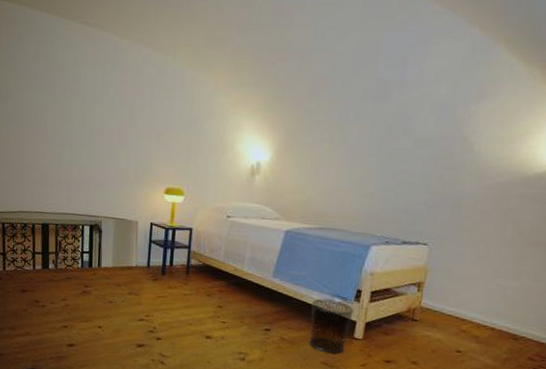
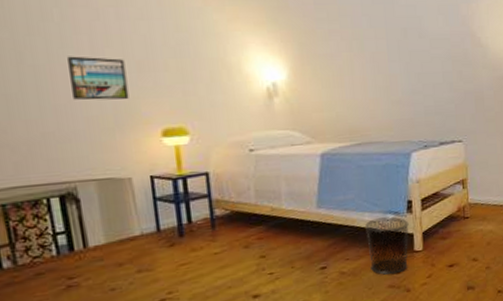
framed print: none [111,122,150,160] -> present [67,56,129,100]

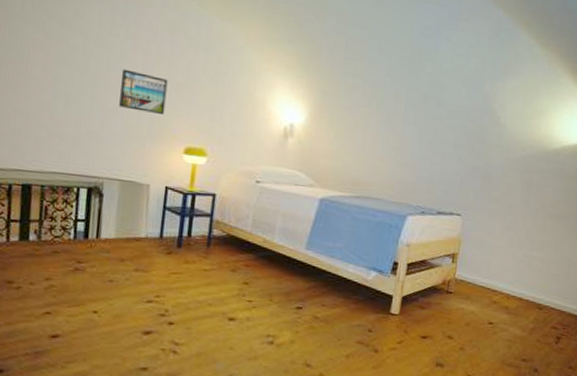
waste bin: present [365,217,409,276] -> none [344,272,391,332]

